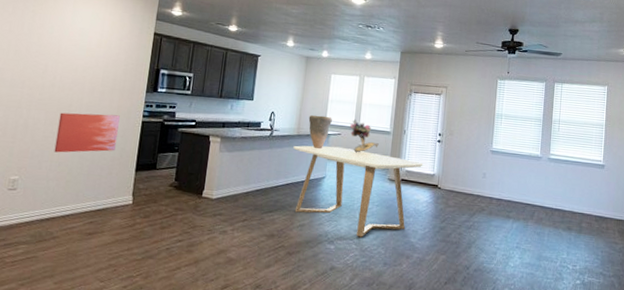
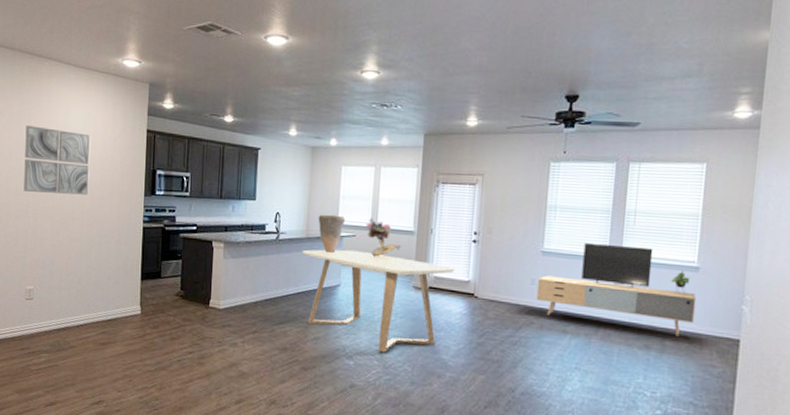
wall art: none [19,21,97,89] -> present [23,126,91,195]
wall art: present [54,112,120,153] -> none [62,220,121,262]
media console: none [486,144,603,220] -> present [536,242,697,336]

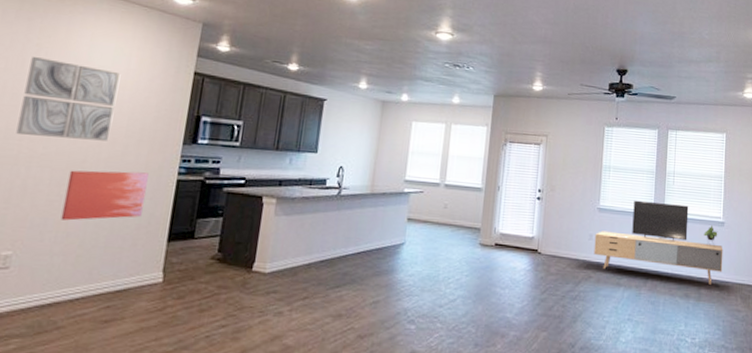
wall art: none [62,220,121,262] -> present [60,170,149,221]
dining table: present [302,249,455,353] -> none [366,206,521,314]
decorative urn: present [318,214,346,254] -> none [384,169,414,210]
bouquet: present [366,217,401,257] -> none [434,173,468,214]

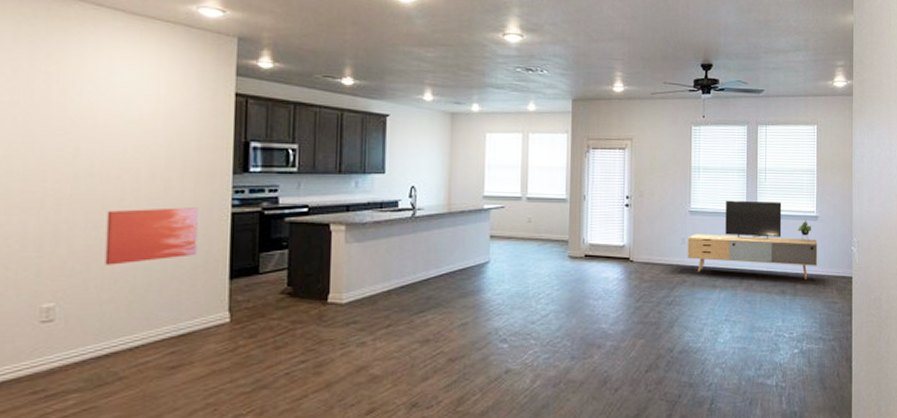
wall art: present [16,57,121,141] -> none [37,87,150,176]

